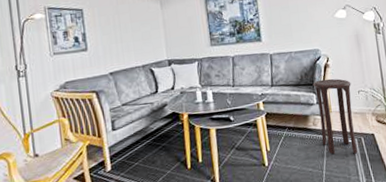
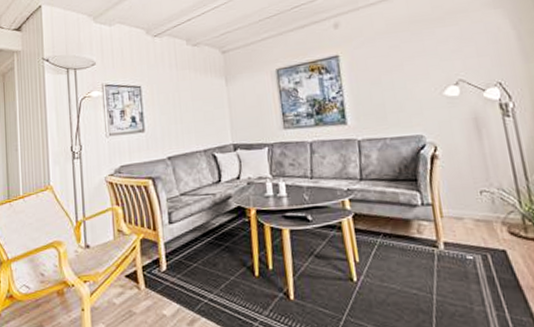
stool: present [312,78,358,155] -> none [415,173,482,276]

